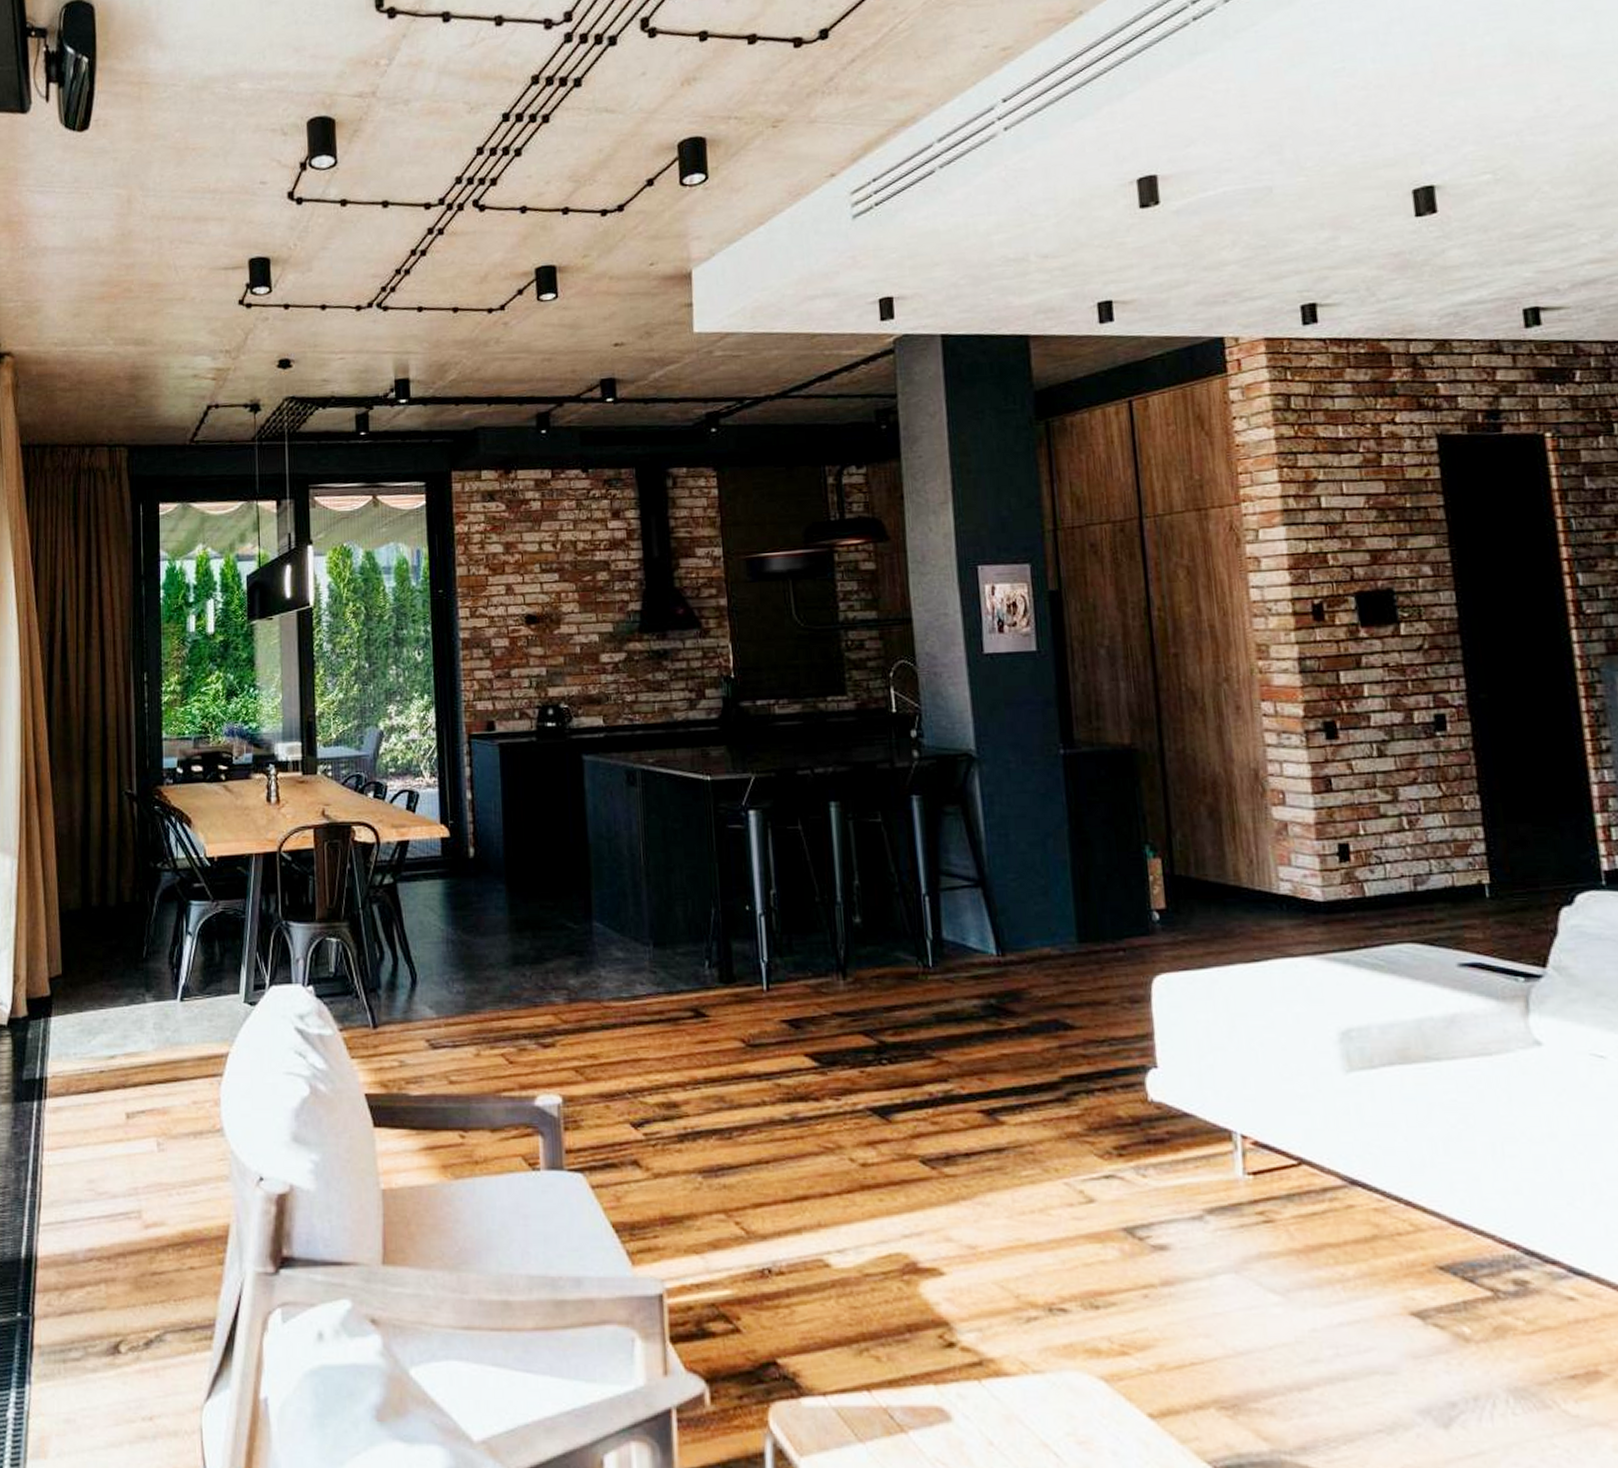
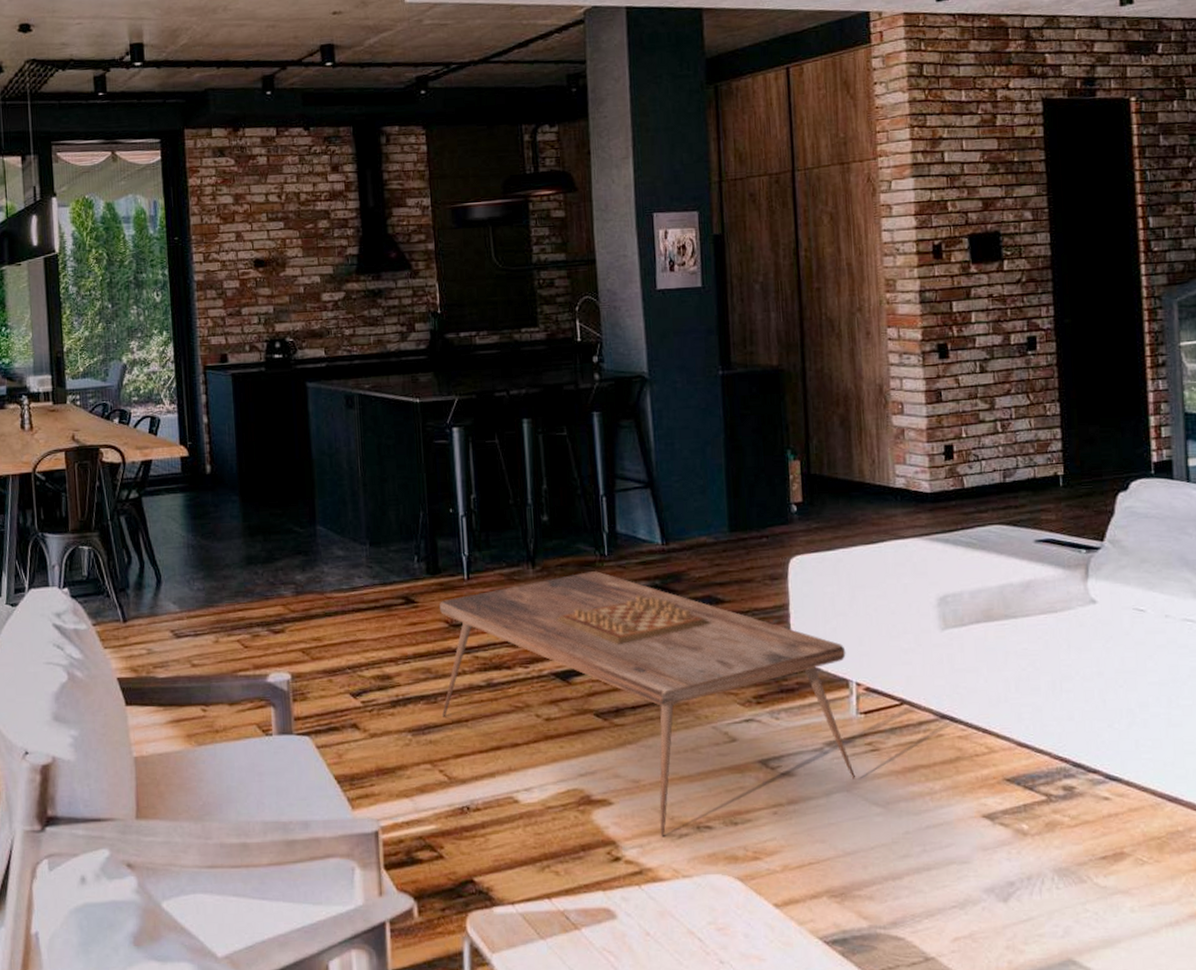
coffee table: none [733,986,1246,1320] -> present [439,571,856,838]

